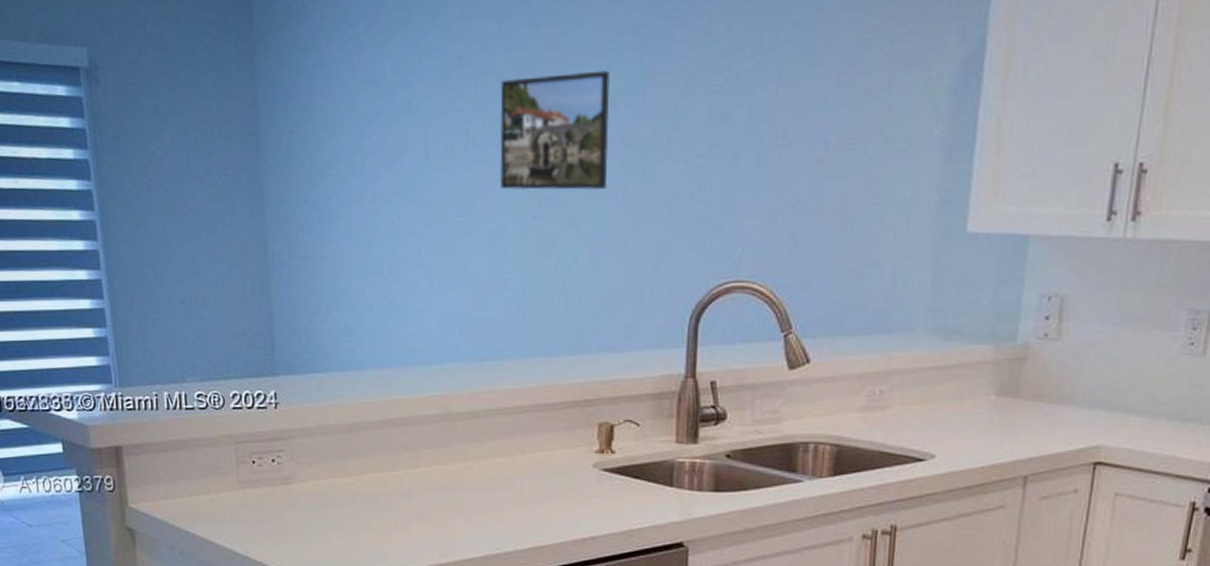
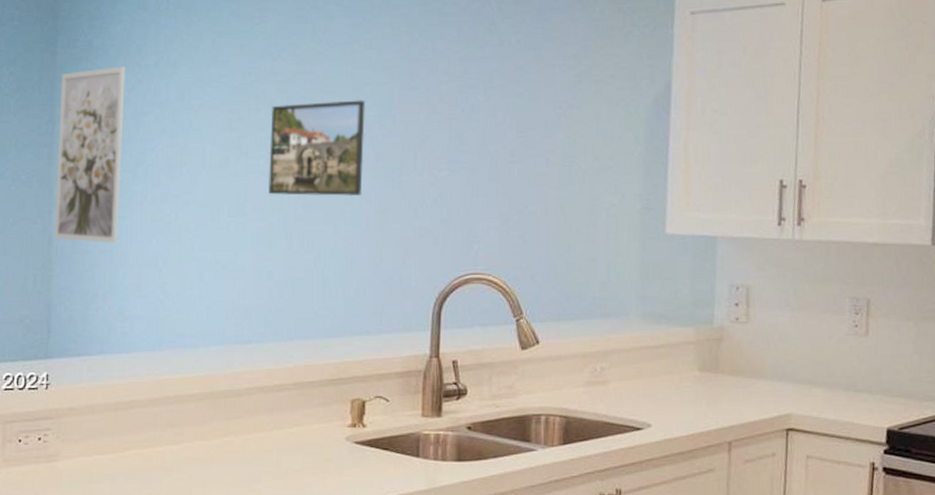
wall art: none [260,35,338,249] -> present [54,66,126,244]

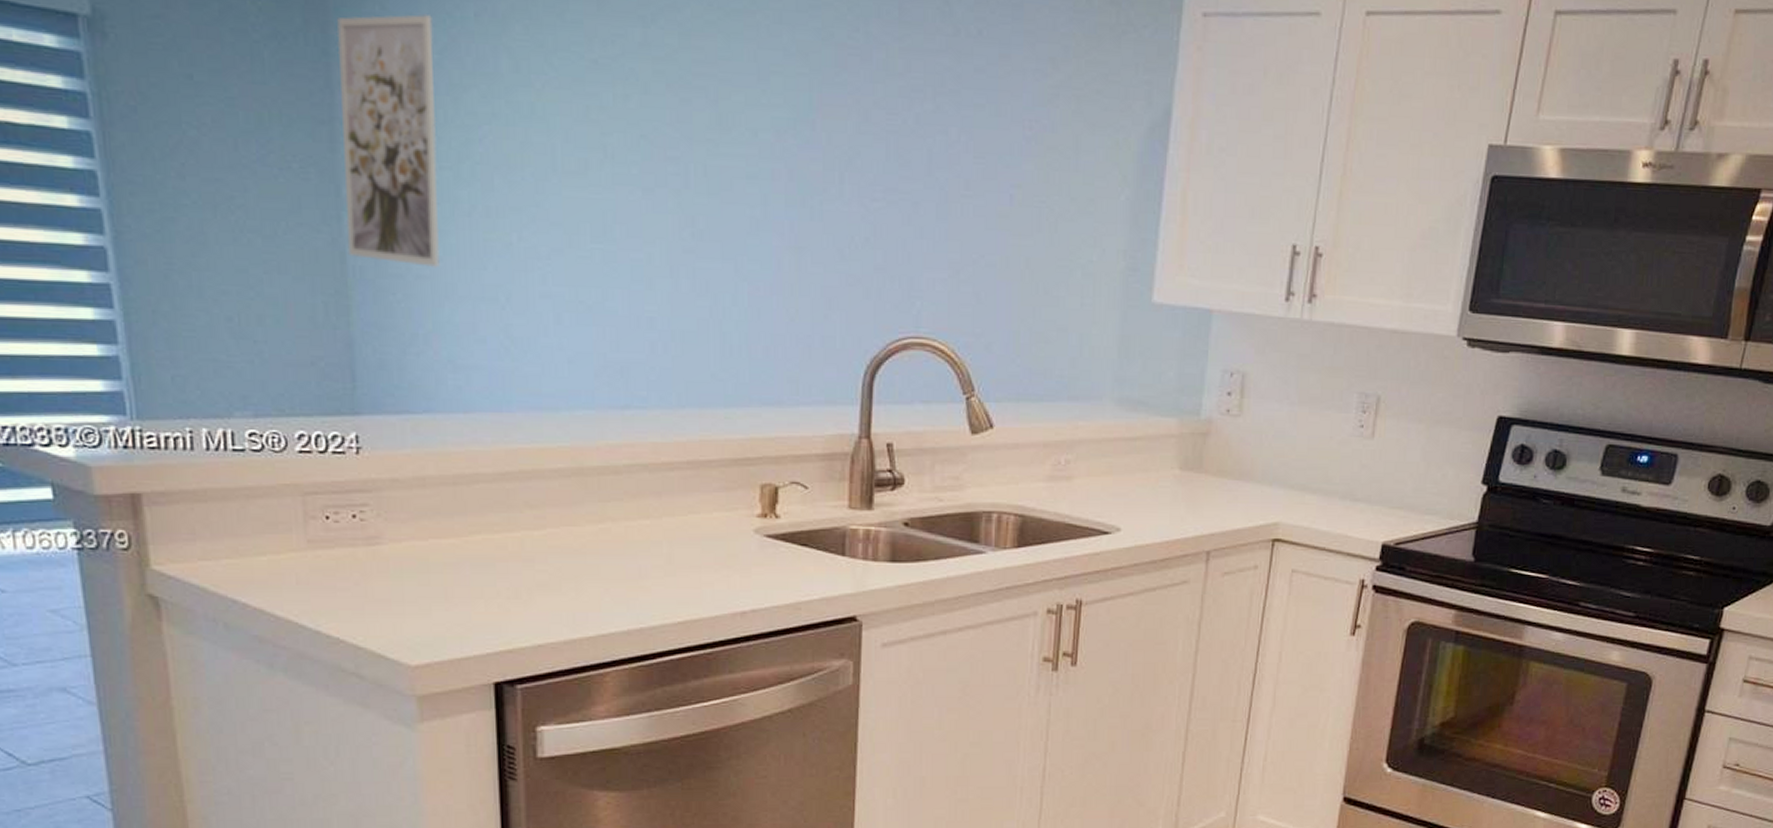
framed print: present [267,100,365,197] -> none [644,91,774,227]

